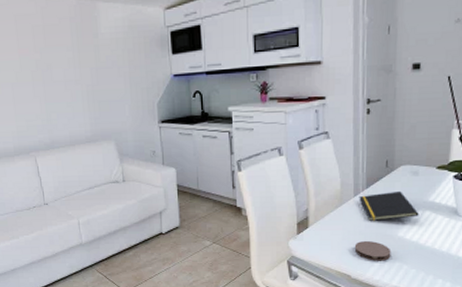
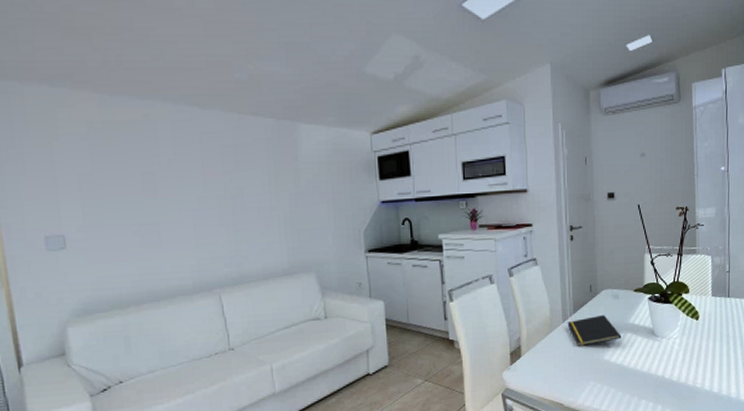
coaster: present [354,240,392,261] -> none [565,366,599,387]

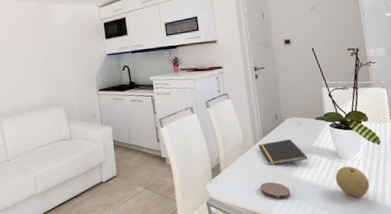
coaster: none [565,366,599,387] -> present [259,181,291,200]
fruit: none [649,345,683,381] -> present [335,166,370,198]

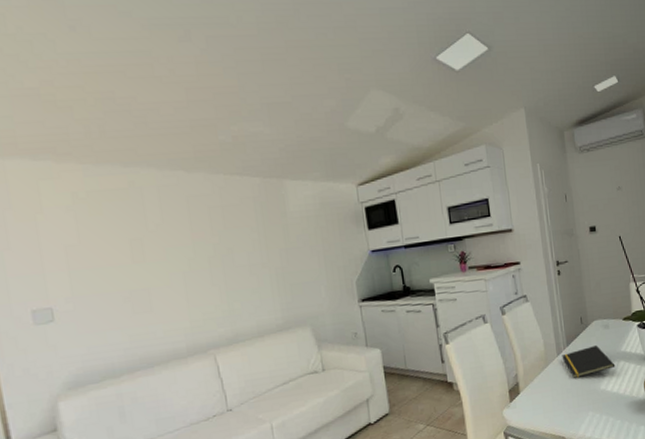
coaster: present [259,181,291,200] -> none [564,397,598,418]

